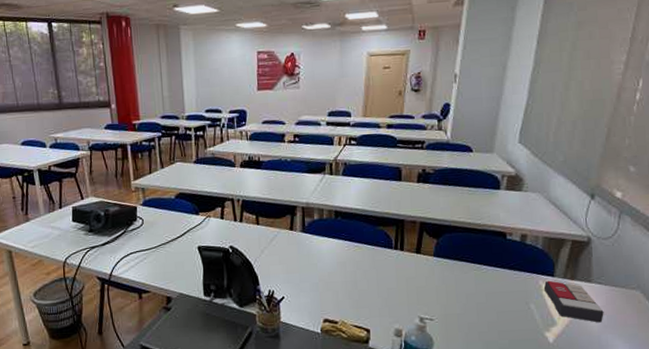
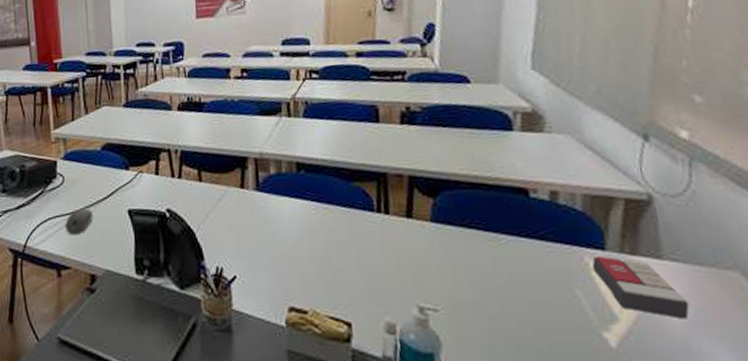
computer mouse: none [145,245,169,267] -> present [65,208,94,236]

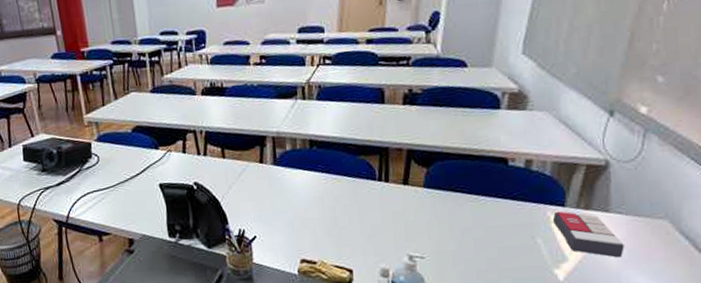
computer mouse: present [65,208,94,236] -> none [103,183,129,207]

